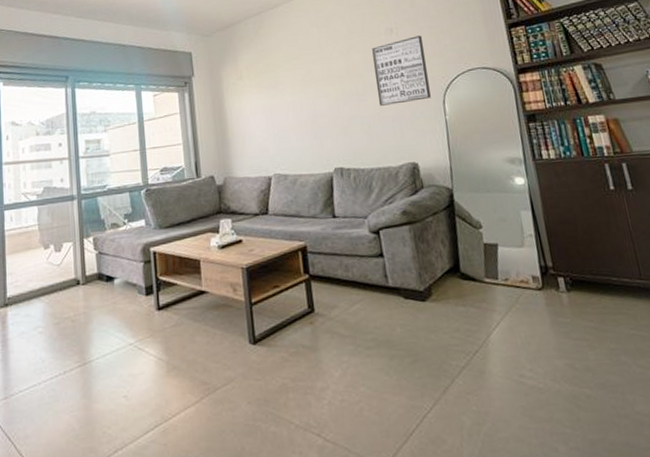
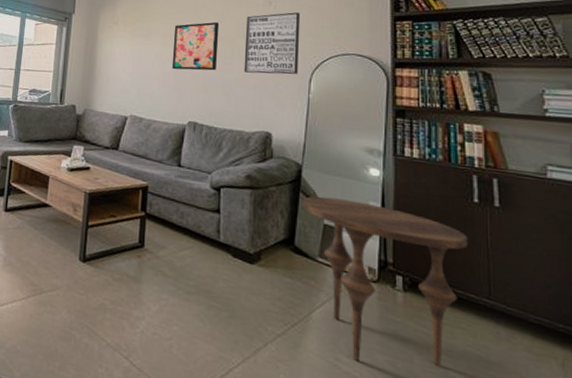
wall art: none [302,59,352,117] -> present [171,22,220,71]
side table: none [459,212,615,372] -> present [302,196,468,368]

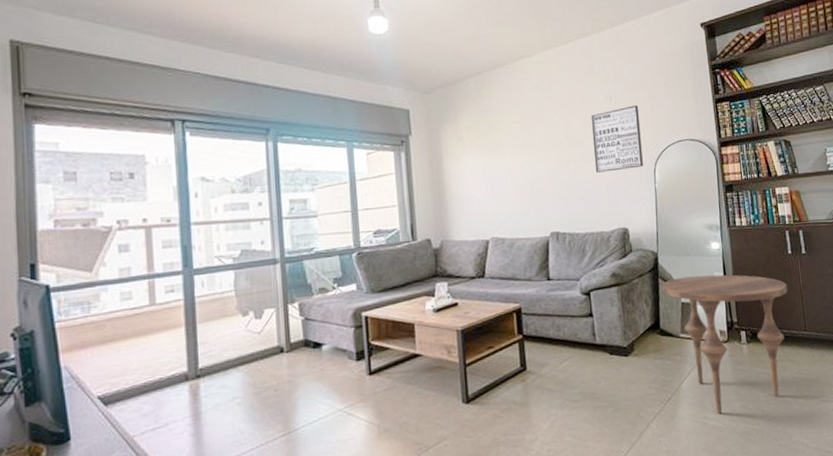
wall art: present [171,22,220,71] -> none [523,124,570,182]

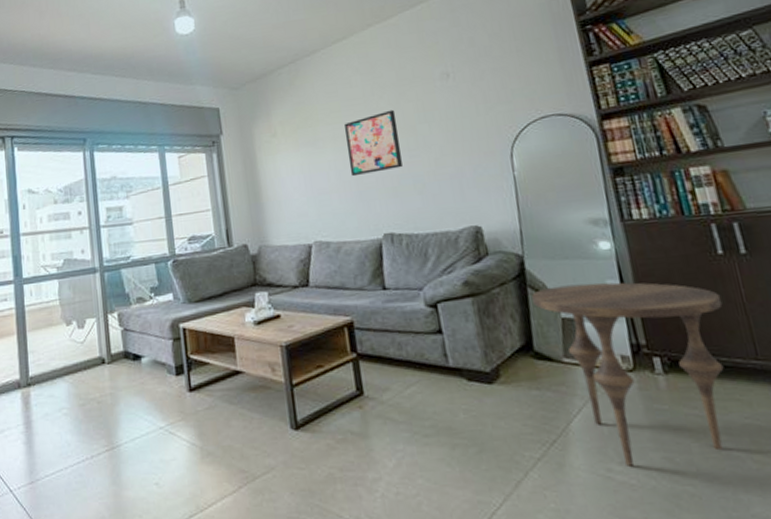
wall art: none [523,124,570,182] -> present [344,109,403,177]
wall art: present [591,105,643,173] -> none [425,79,496,162]

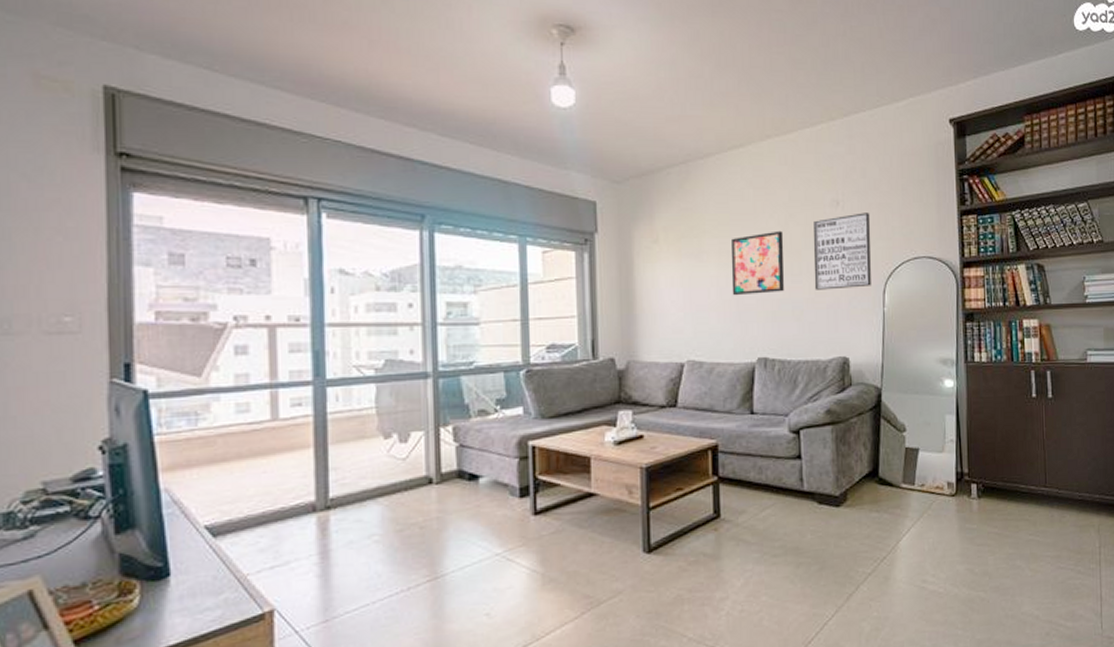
wall art: none [425,79,496,162] -> present [813,213,872,290]
side table: present [532,282,724,466] -> none [884,417,1029,578]

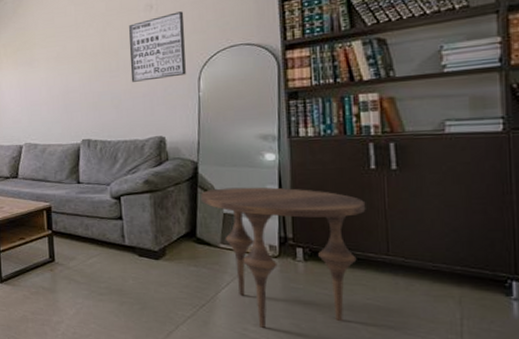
wall art: present [730,230,784,296] -> none [57,36,103,92]
side table: none [884,417,1029,578] -> present [201,187,366,328]

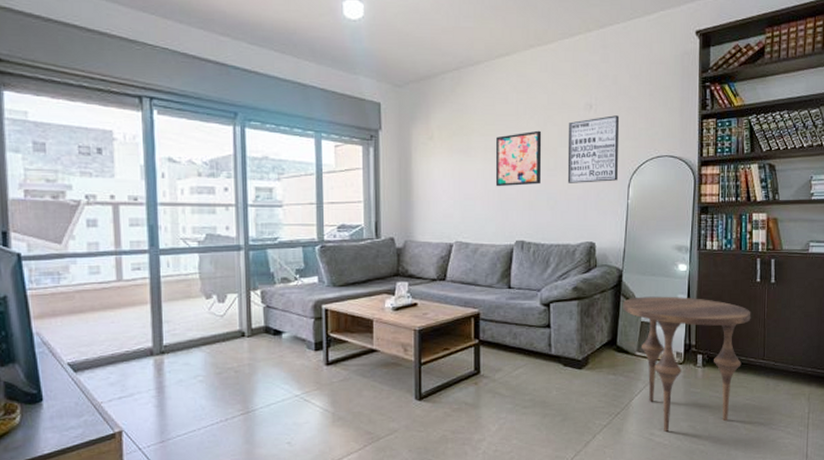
wall art: none [57,36,103,92] -> present [495,130,542,187]

